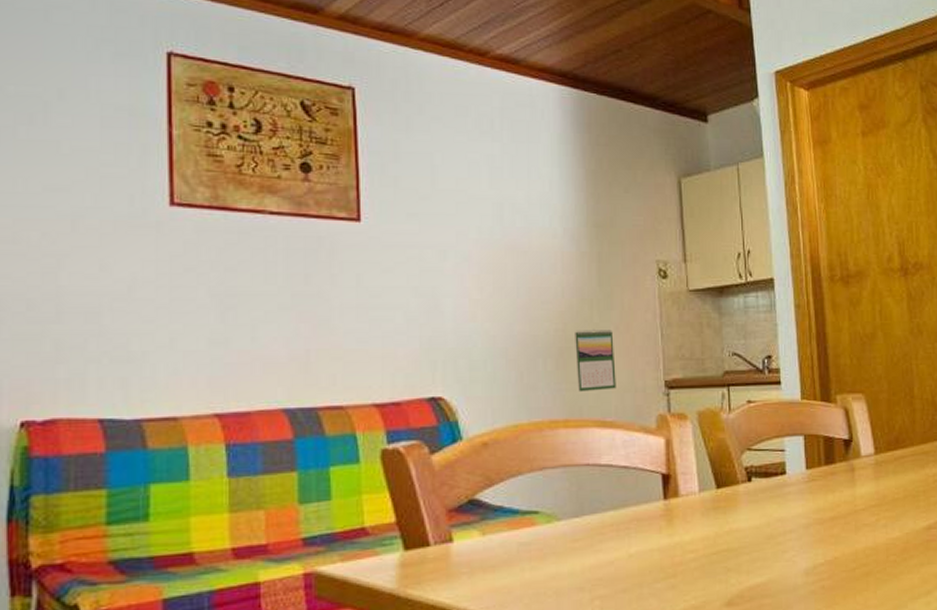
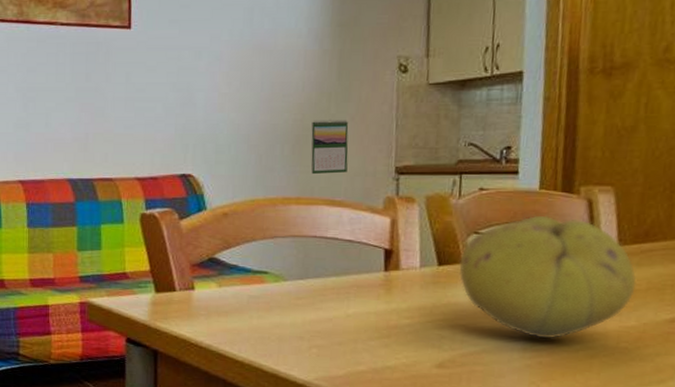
fruit: none [737,426,895,560] -> present [458,215,637,339]

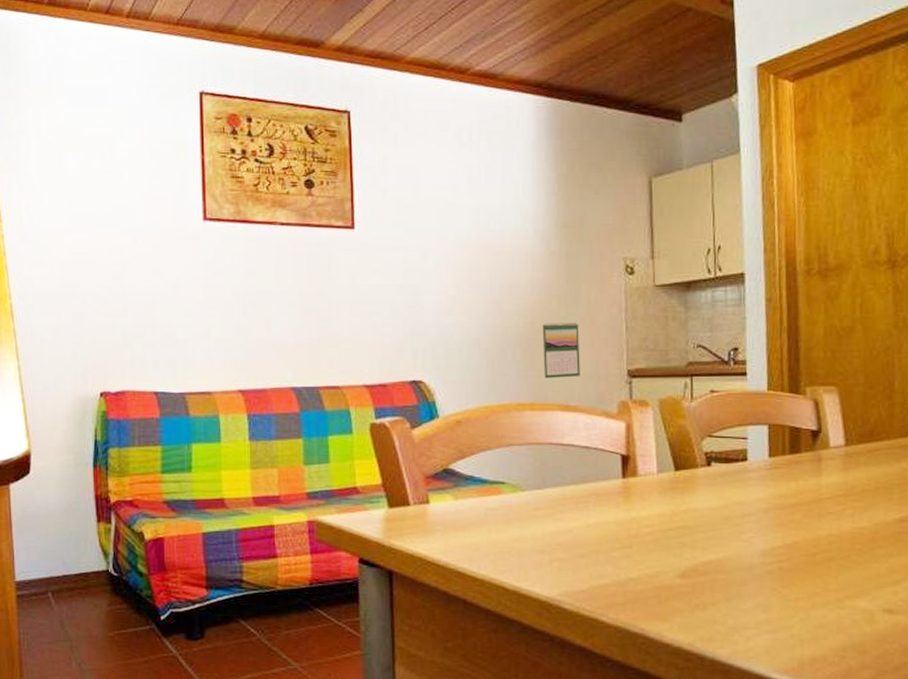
fruit: present [458,215,637,339] -> none [695,416,865,543]

